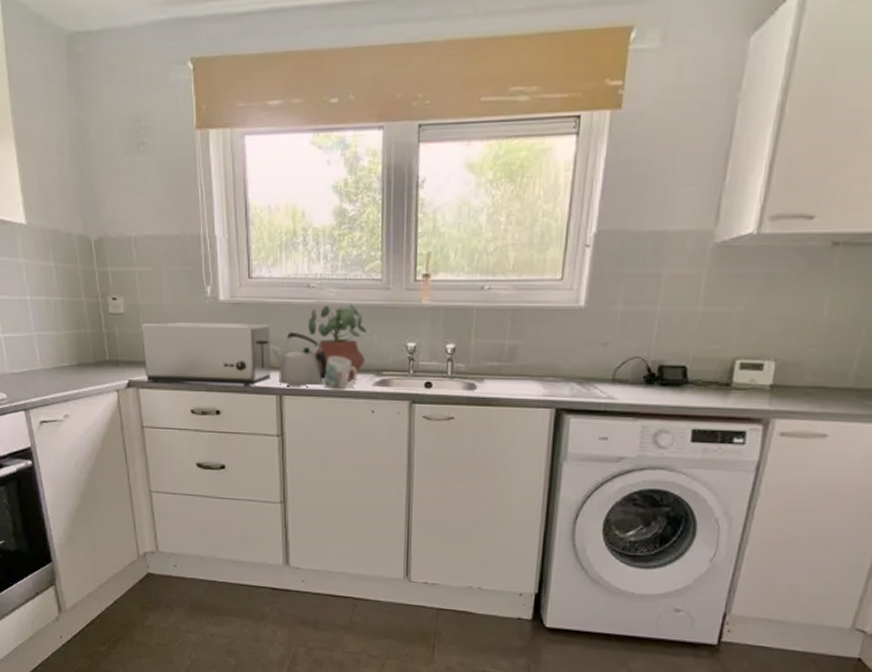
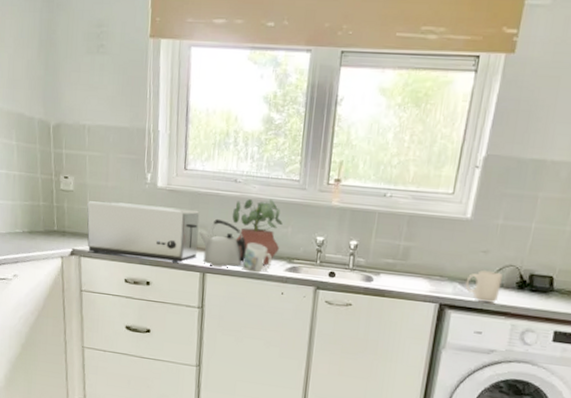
cup: none [584,364,627,403] -> present [465,269,503,303]

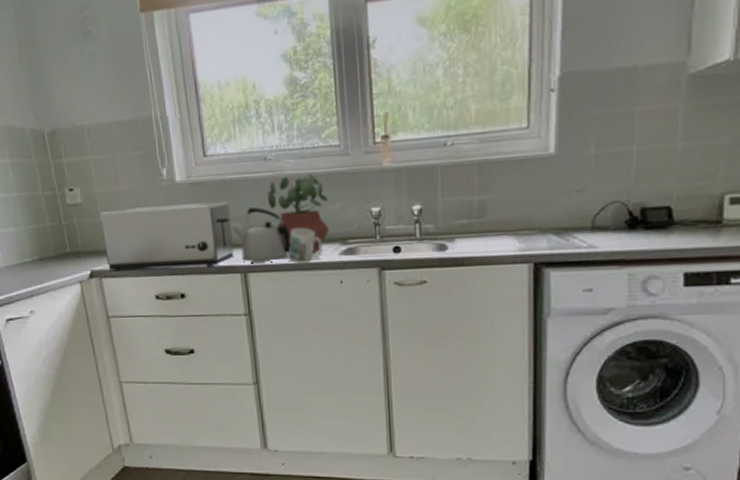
cup: present [465,269,503,303] -> none [562,212,607,252]

